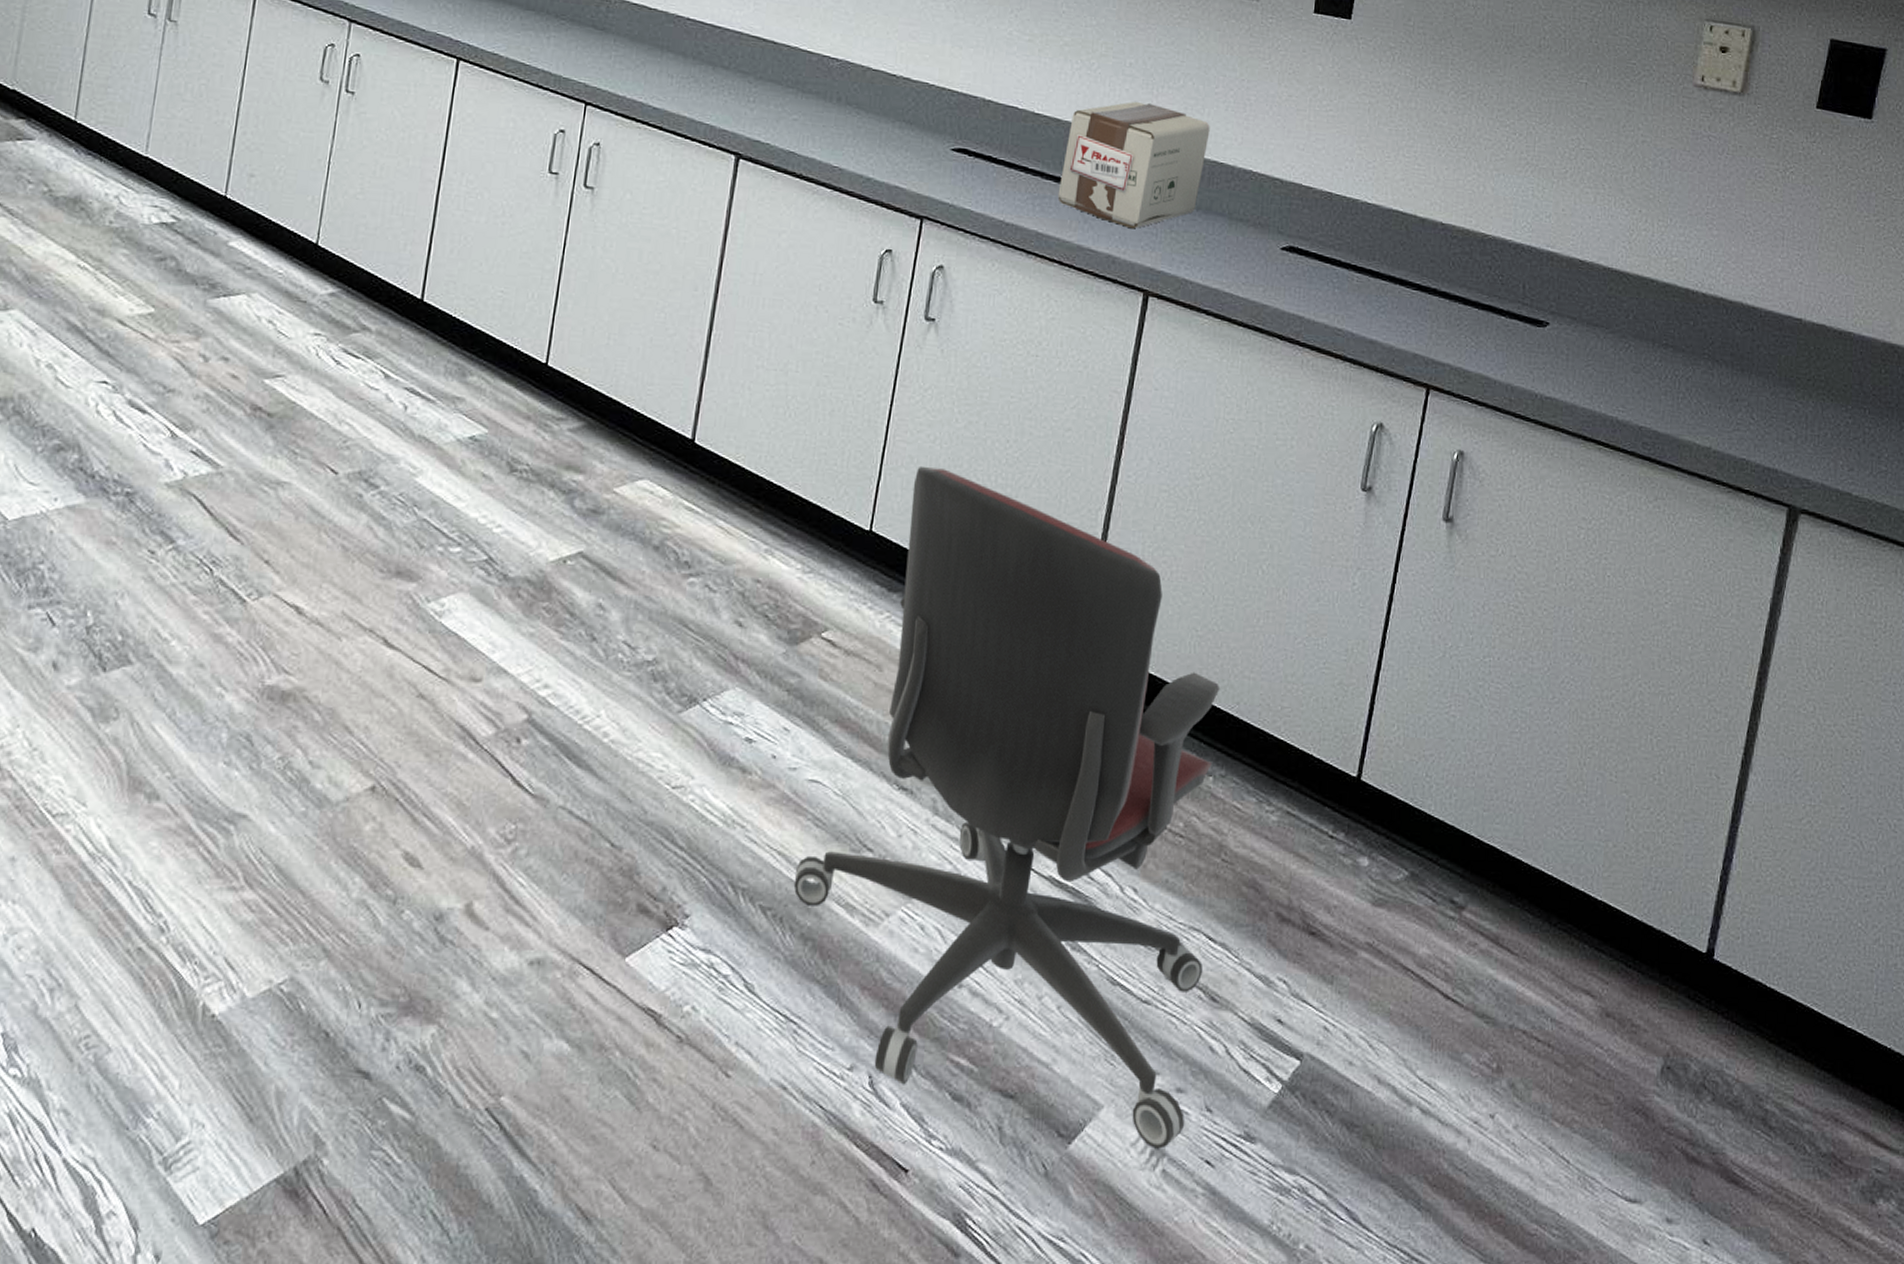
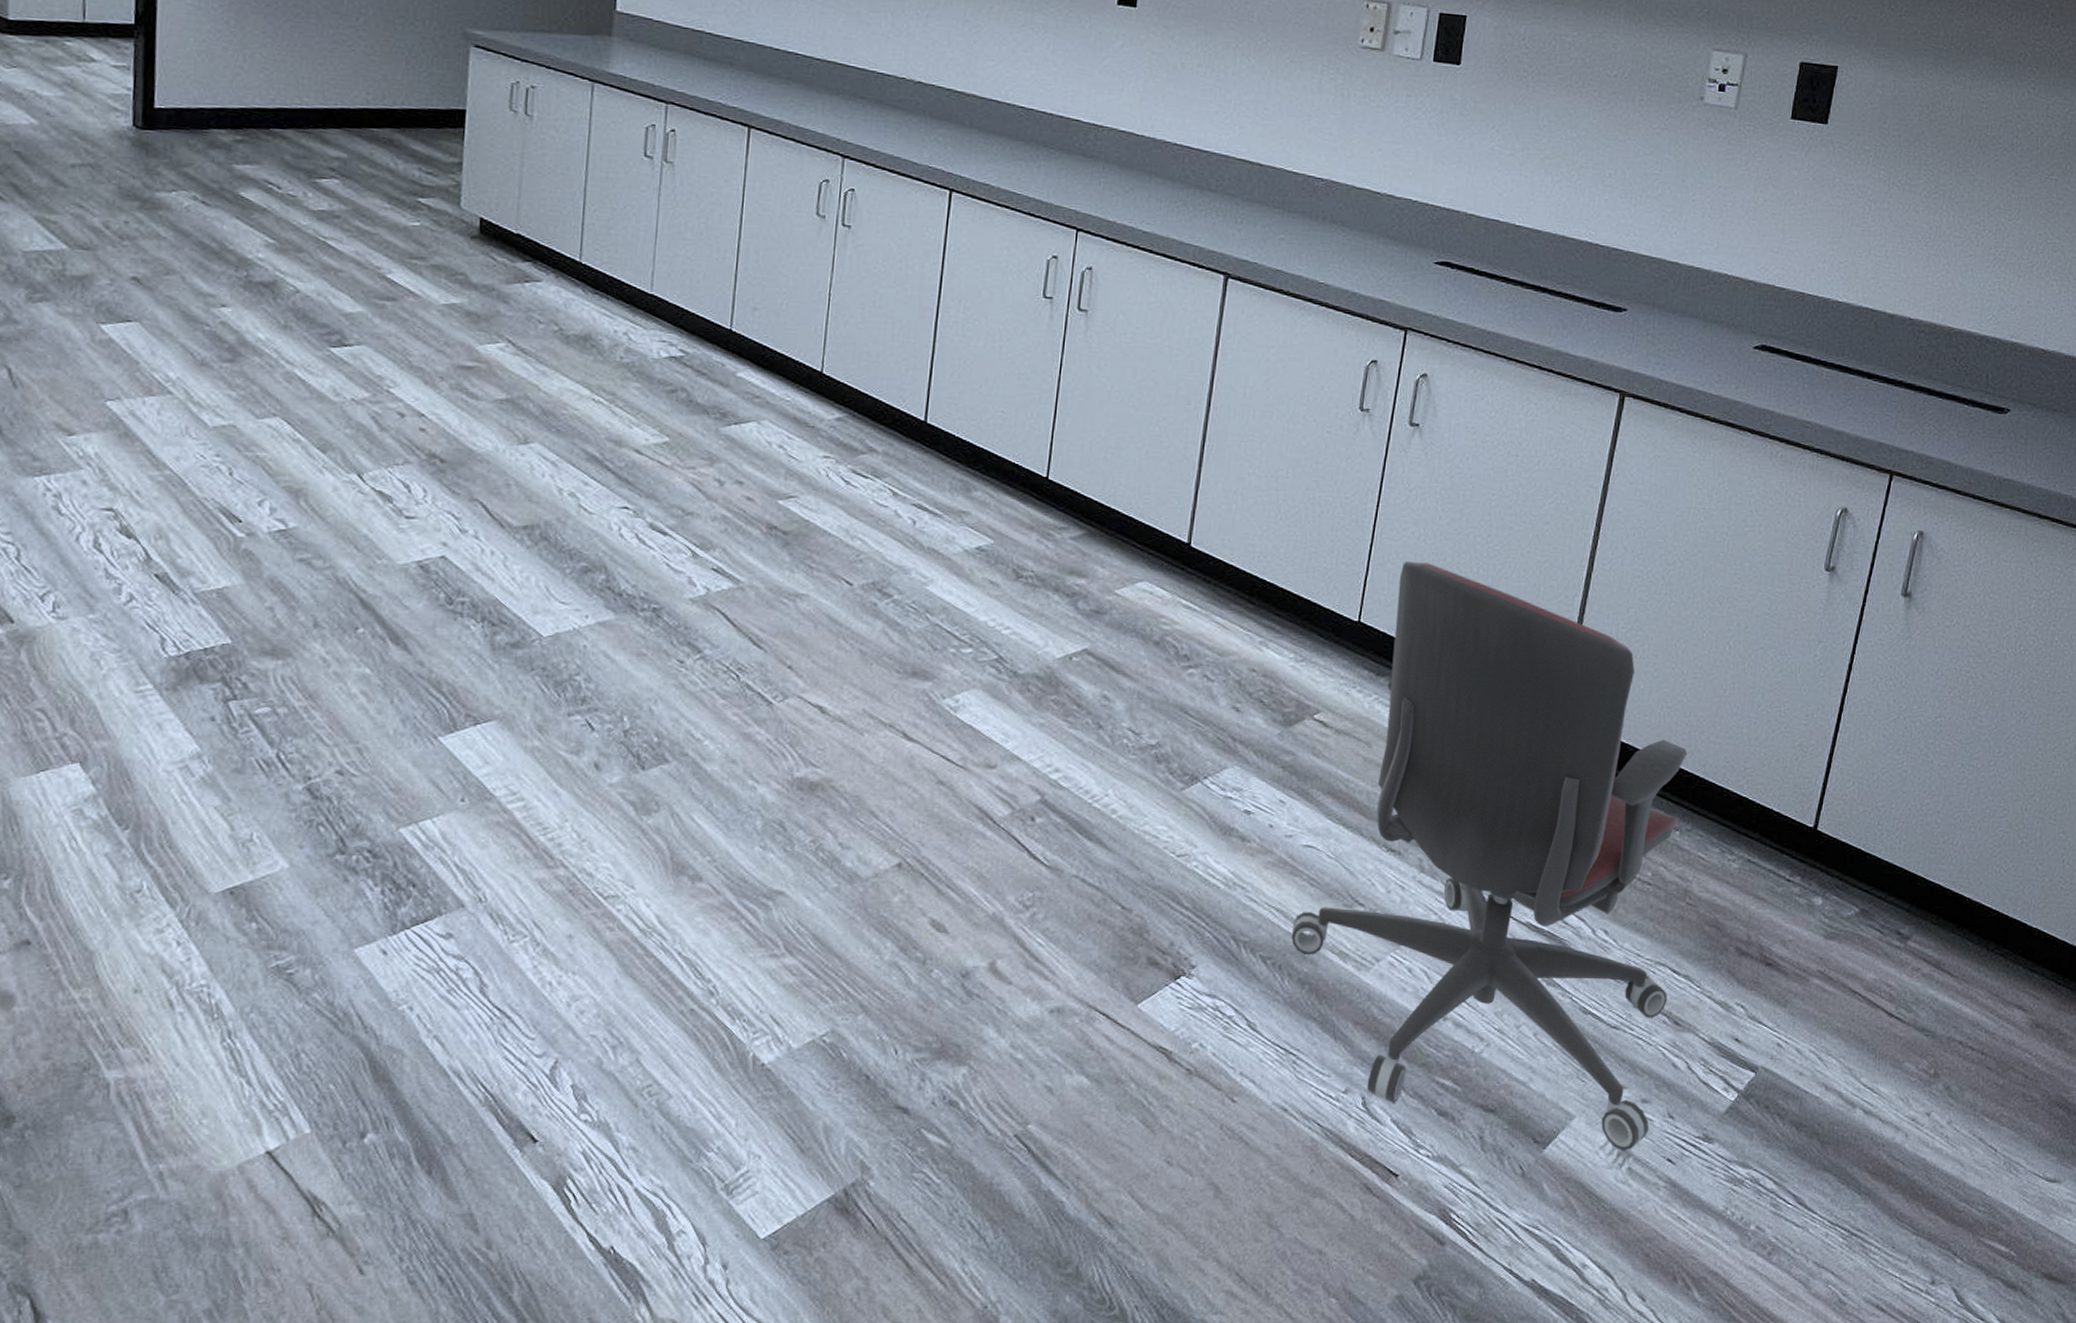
box: present [1057,101,1210,229] -> none [1538,210,1687,334]

